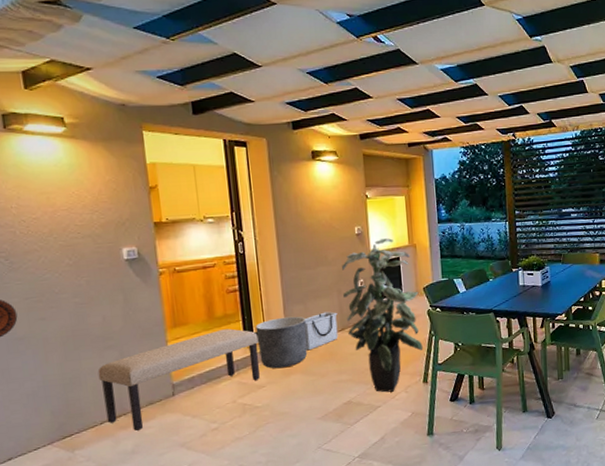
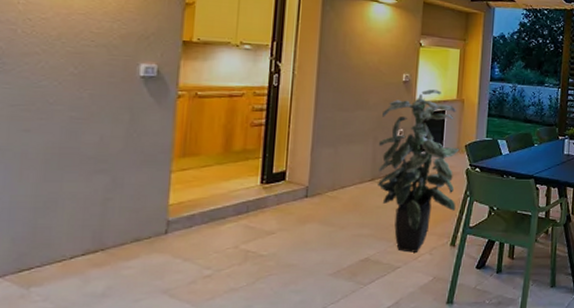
bench: present [97,328,260,431] -> none [79,165,277,270]
planter: present [255,316,308,369] -> none [275,159,334,215]
storage bin: present [304,311,338,351] -> none [328,159,370,198]

